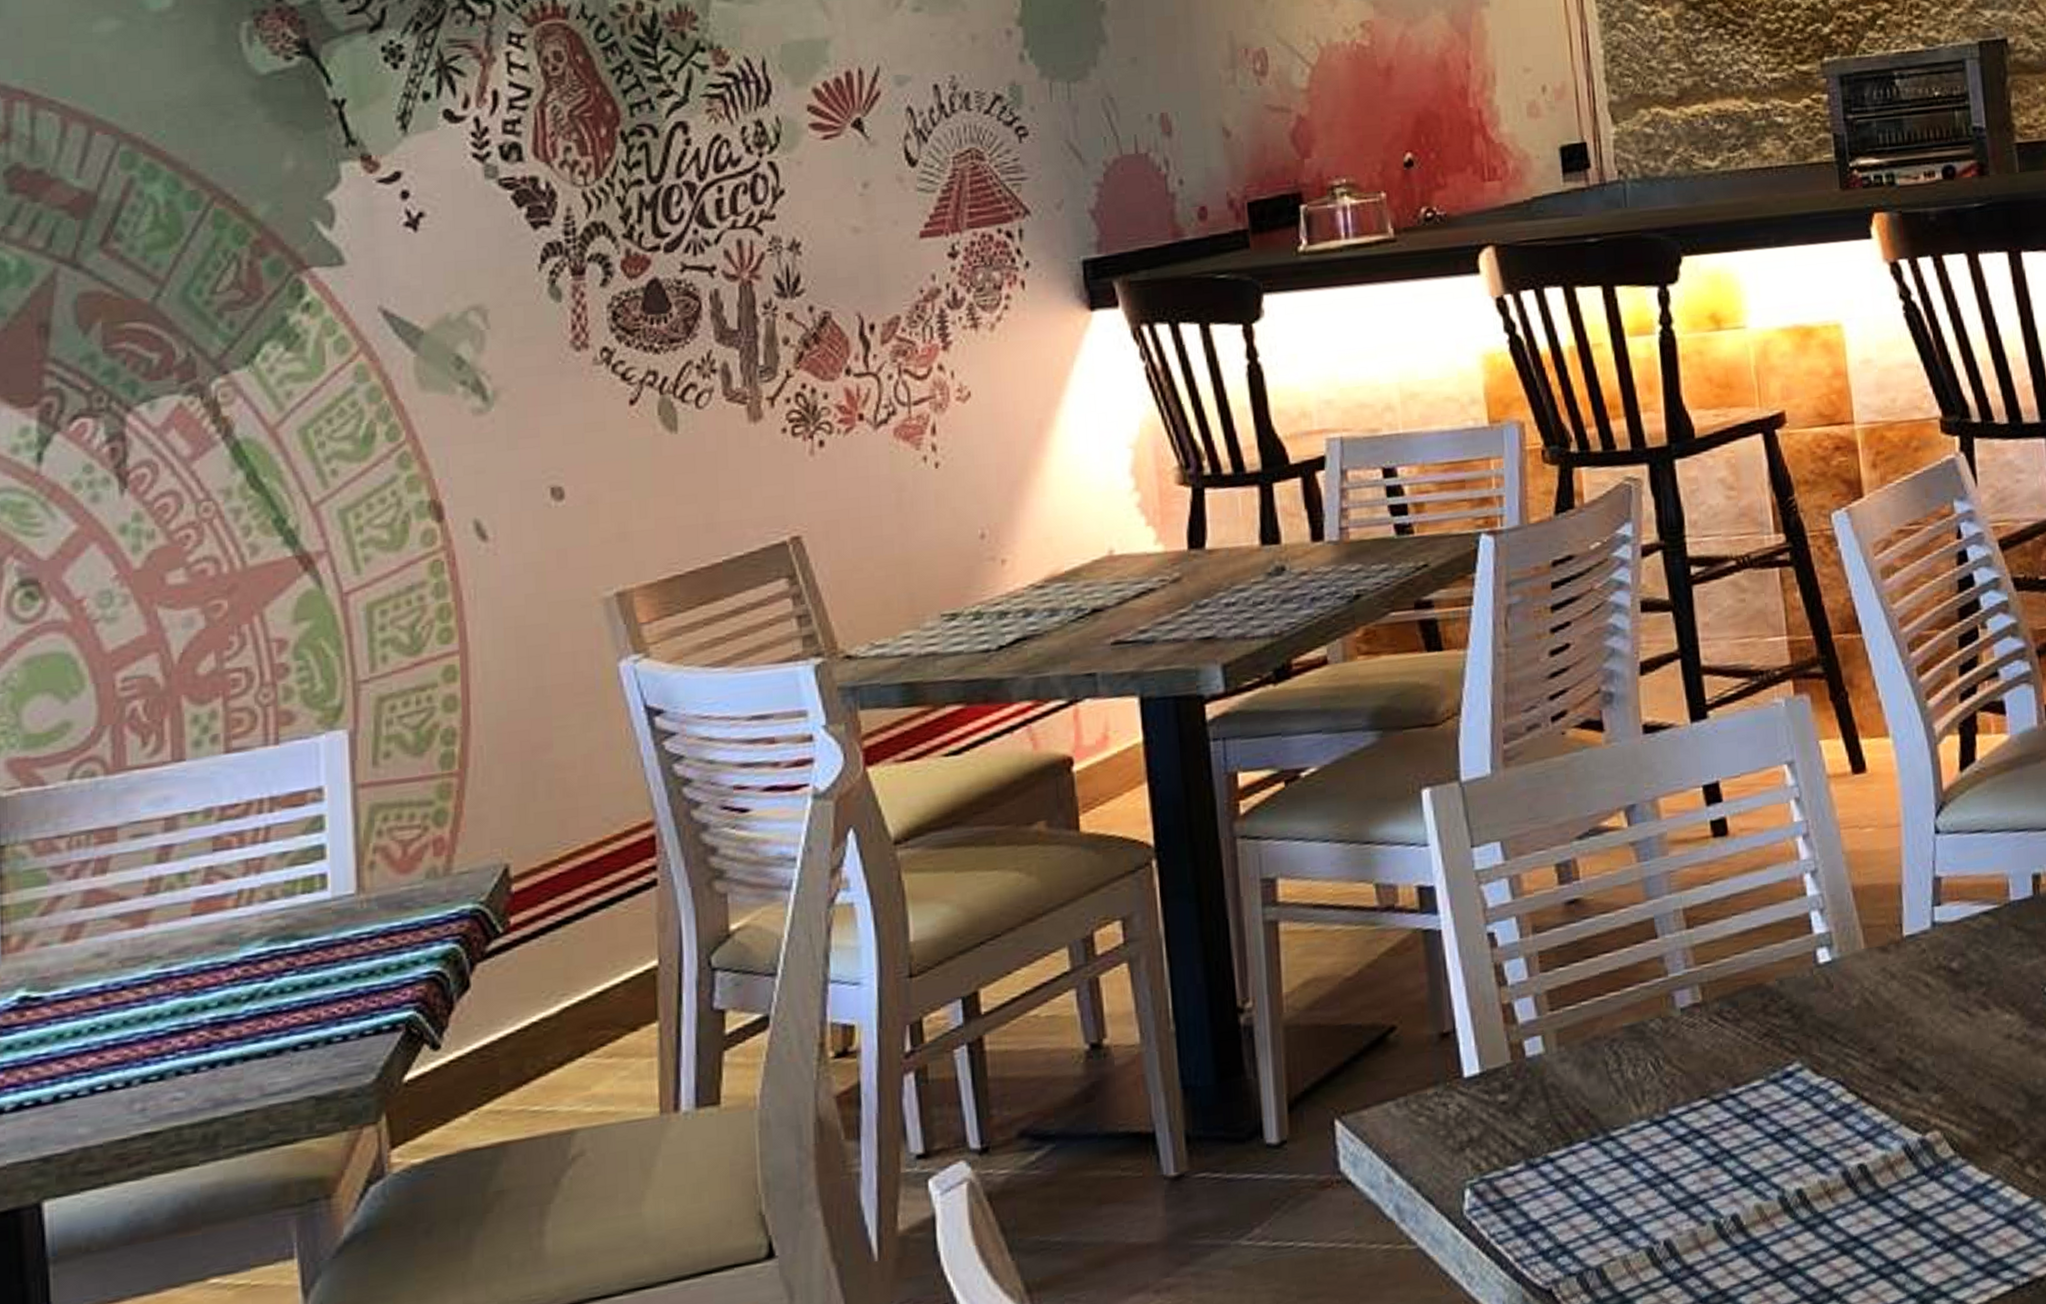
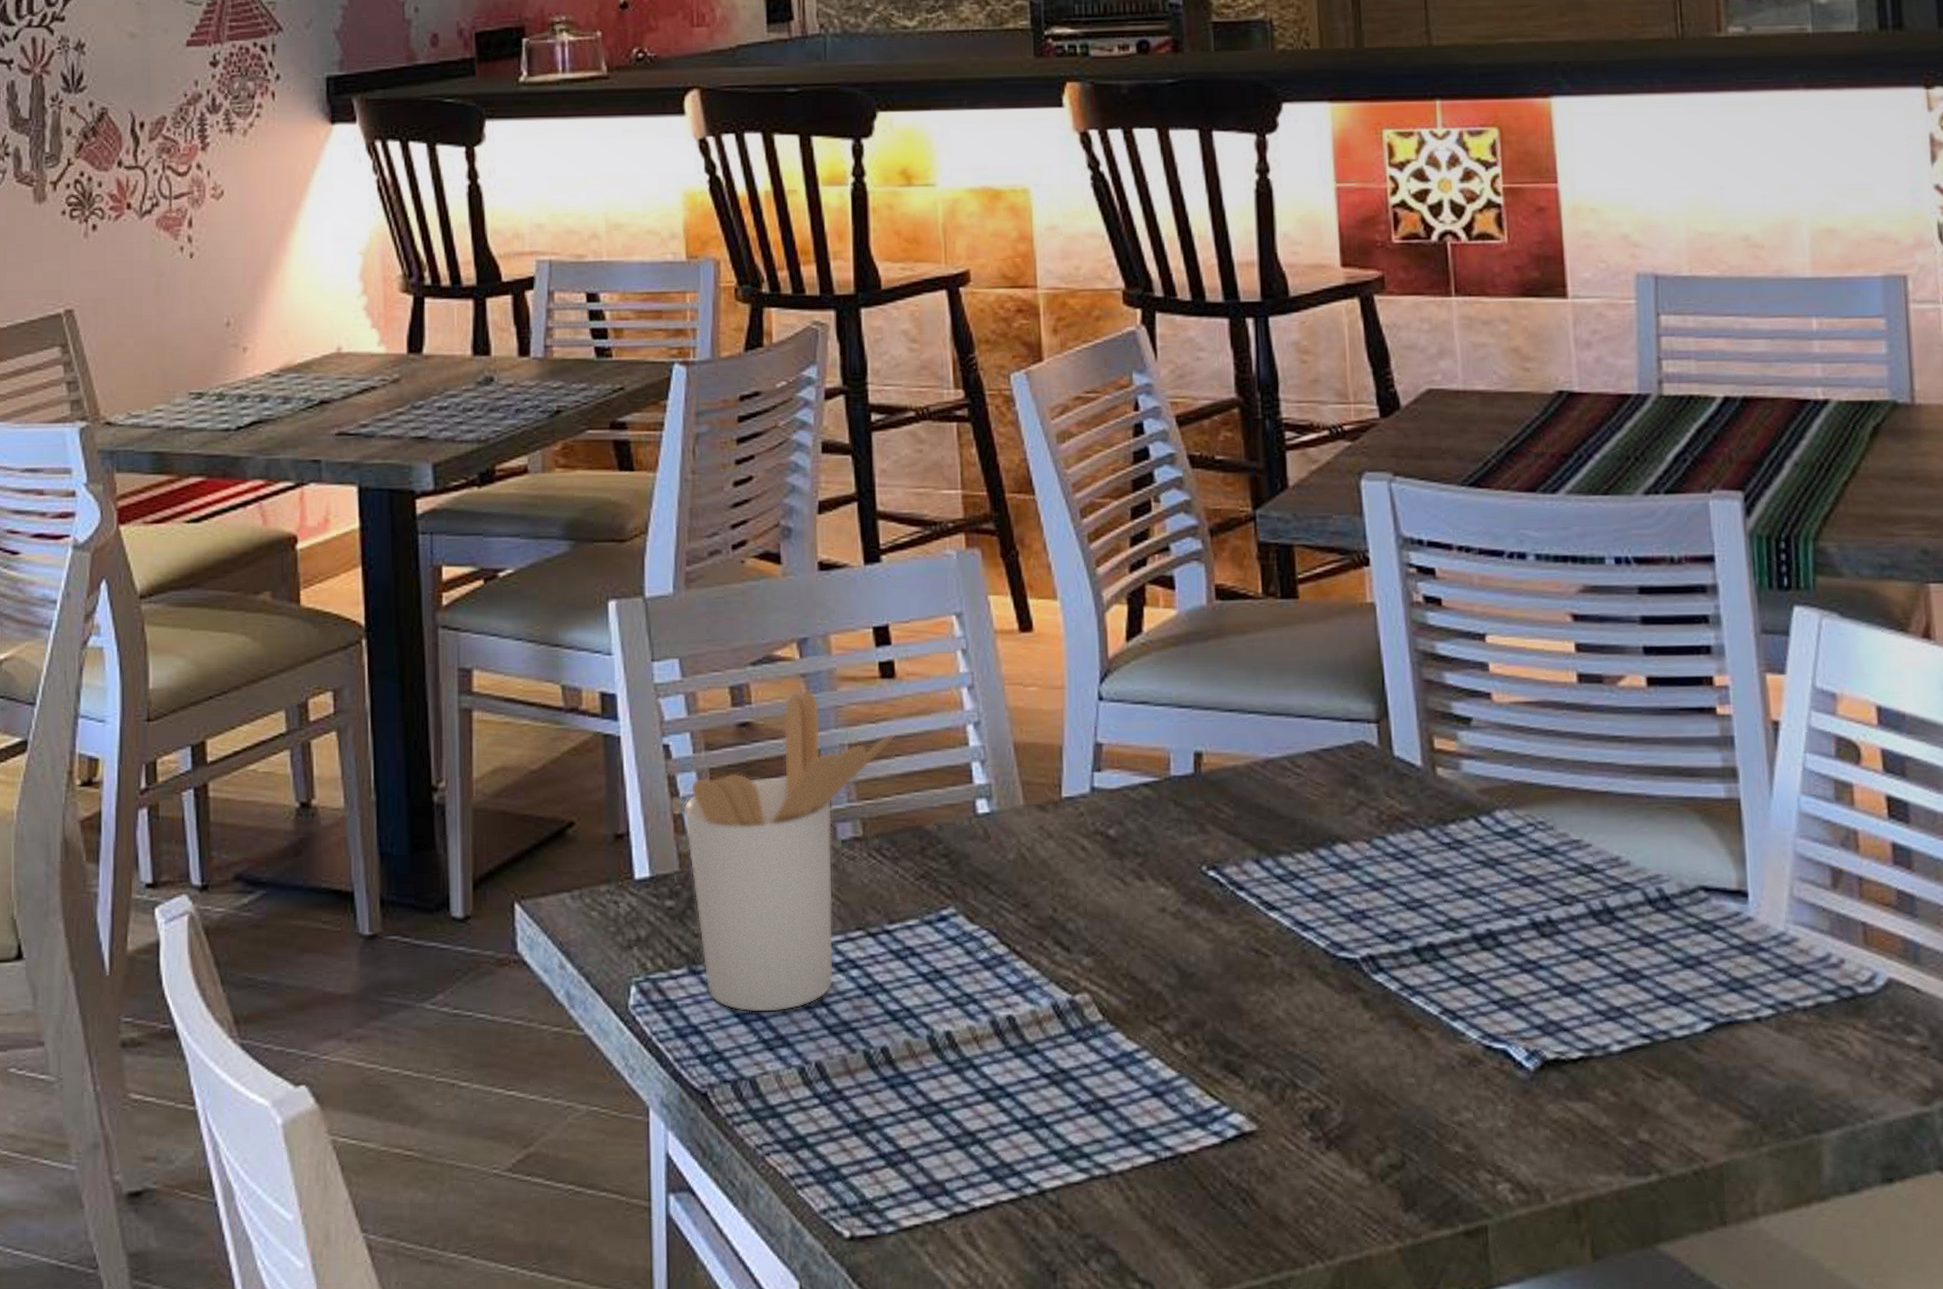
utensil holder: none [1512,858,1730,1200] -> present [683,691,894,1013]

